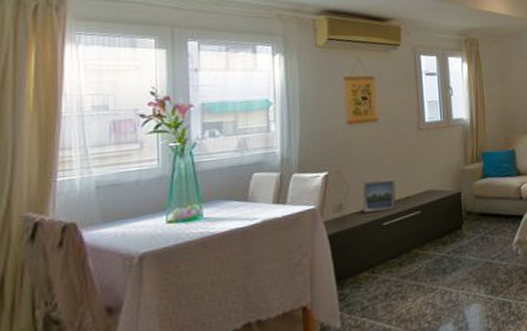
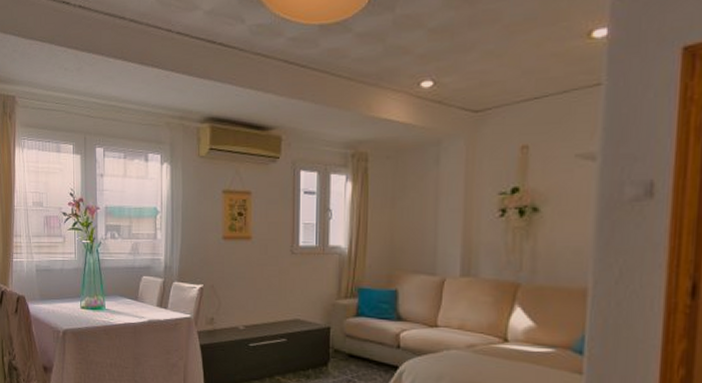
picture frame: present [362,178,396,214] -> none [232,300,264,333]

